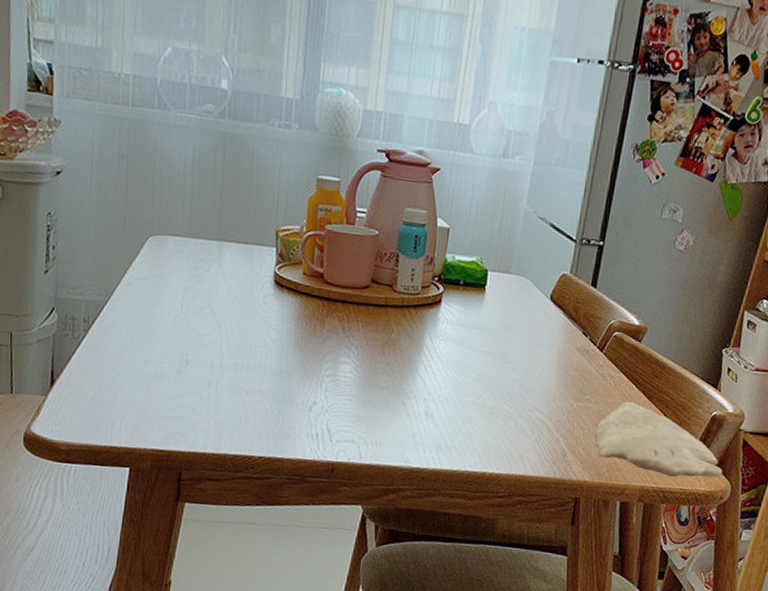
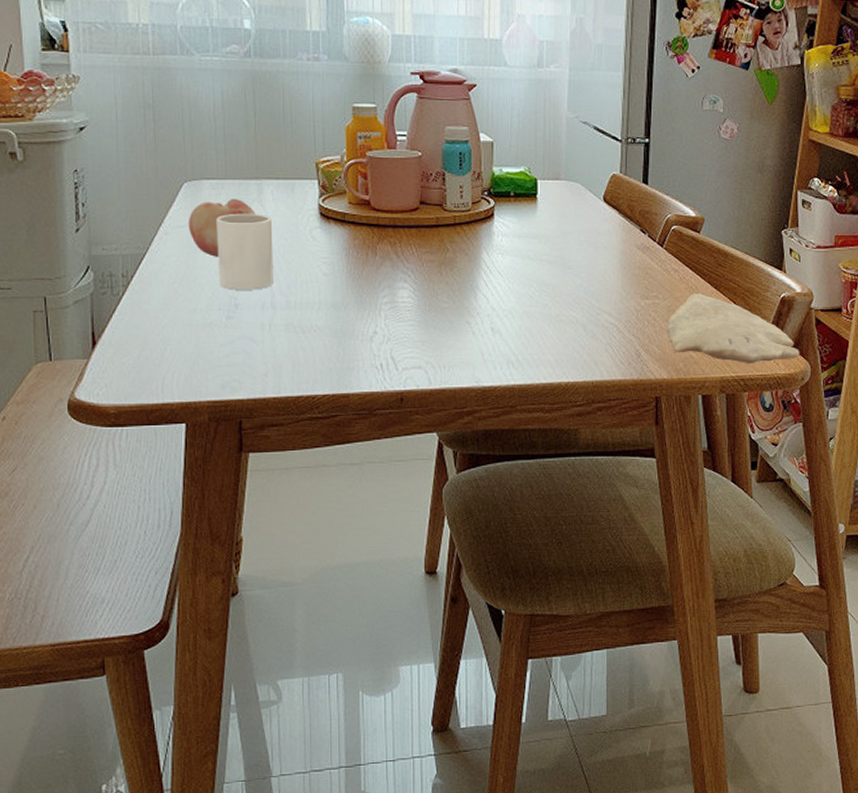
fruit: none [149,257,214,313] -> present [188,199,256,257]
cup: none [173,271,228,349] -> present [216,213,274,290]

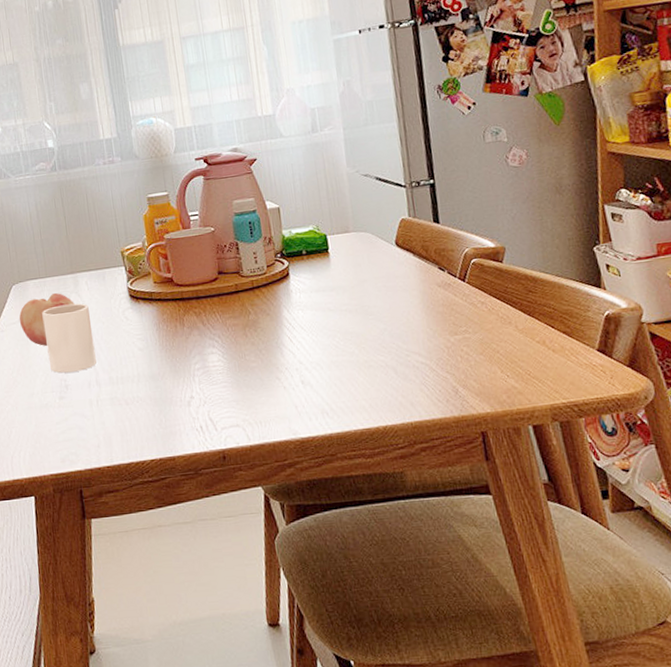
tissue: present [666,294,800,363] -> none [482,322,638,388]

